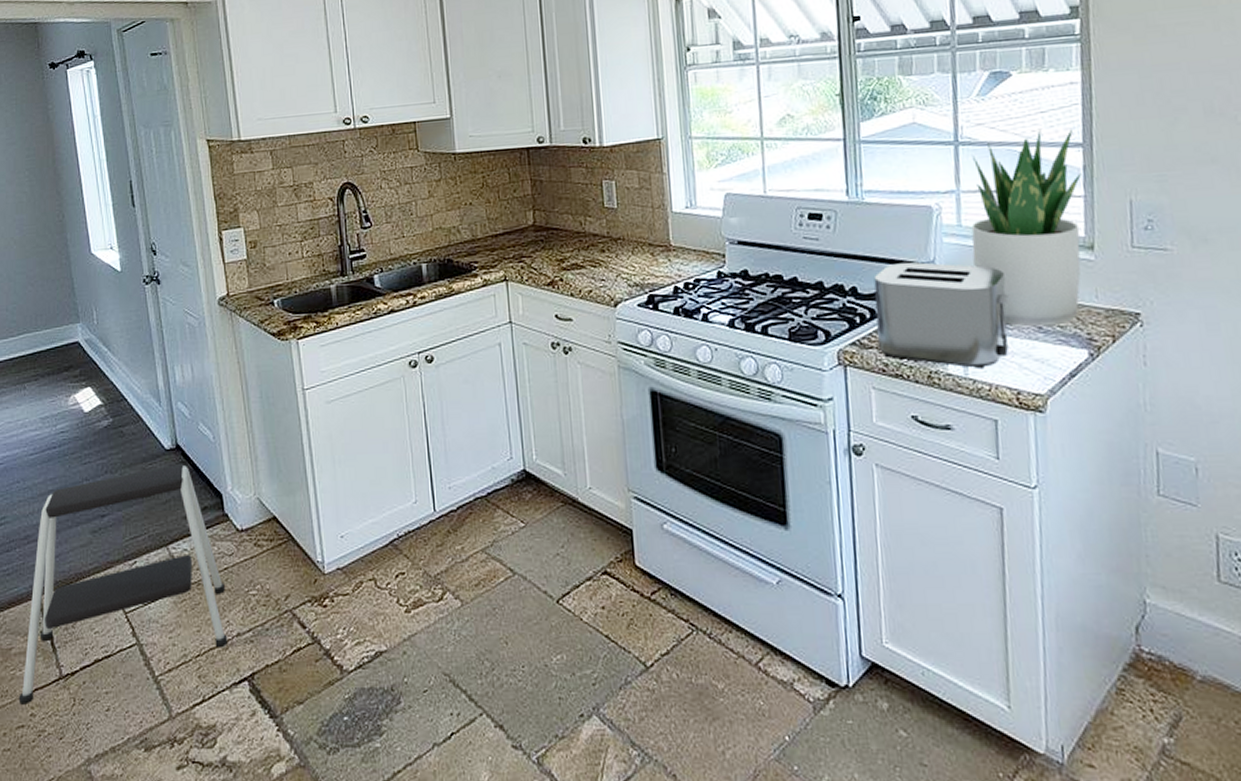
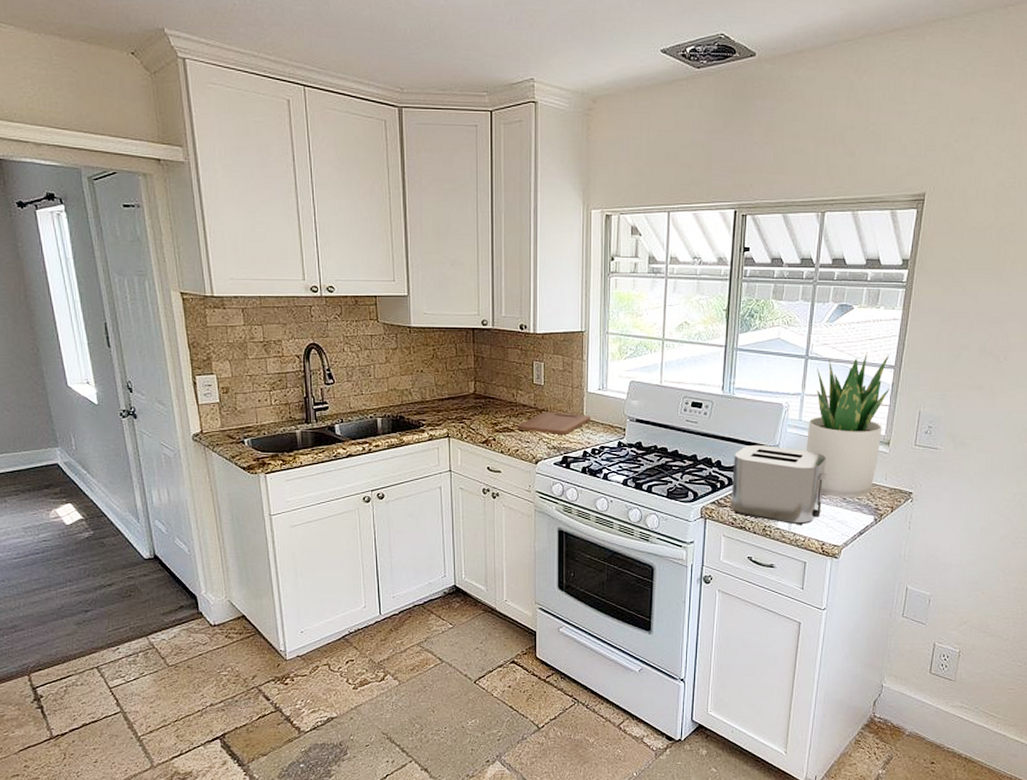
step stool: present [18,463,228,705] -> none [12,570,202,759]
cutting board: none [588,239,680,268] -> present [517,411,592,434]

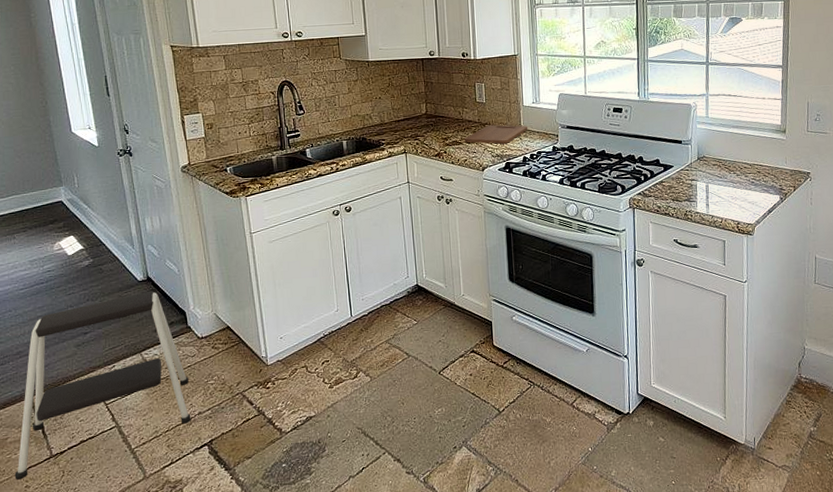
step stool: none [12,570,202,759] -> present [14,290,191,480]
toaster: present [730,445,828,526] -> none [653,140,736,209]
planter: present [806,353,890,498] -> none [714,56,781,182]

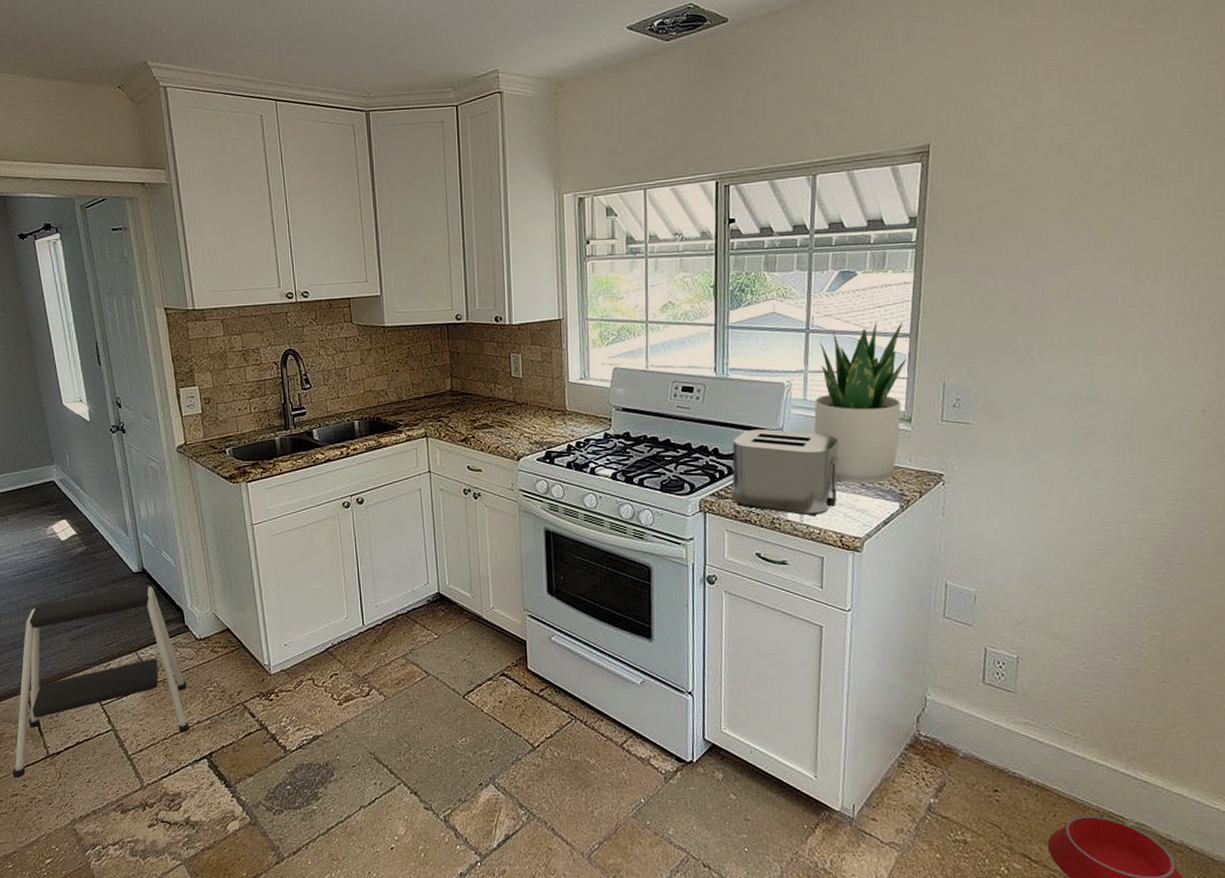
cutting board: present [464,124,528,144] -> none [496,404,575,428]
toaster: none [653,140,736,209] -> present [732,429,842,517]
planter: none [714,56,781,182] -> present [814,322,907,484]

